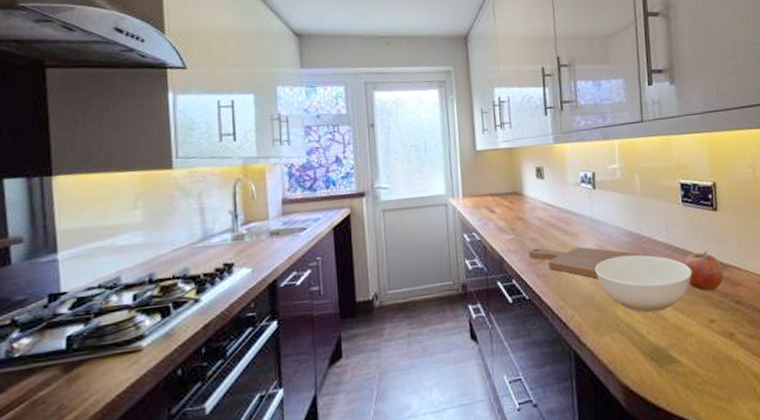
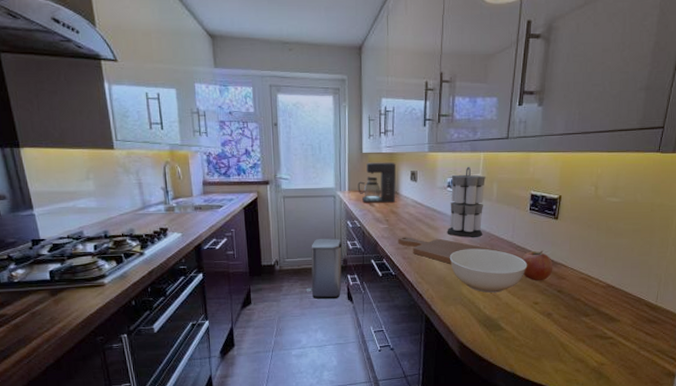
pedal bin: none [414,258,462,343] -> present [305,238,342,300]
coffee maker: none [473,158,522,211] -> present [357,162,397,204]
spice rack: none [584,156,632,243] -> present [447,166,485,238]

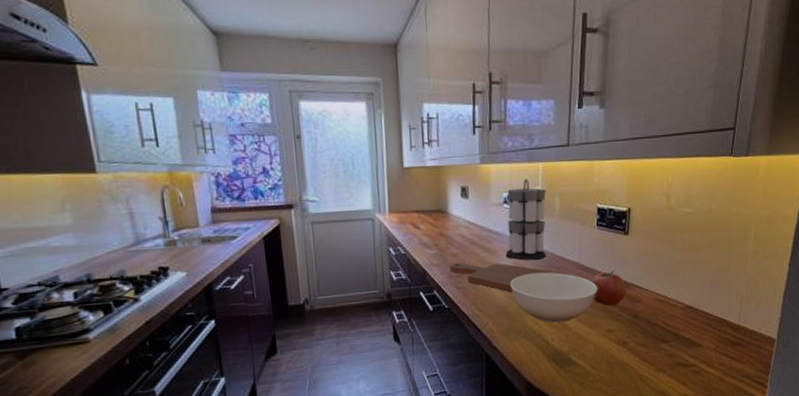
pedal bin: present [305,238,342,300] -> none [343,269,386,342]
coffee maker: present [357,162,397,204] -> none [399,176,445,227]

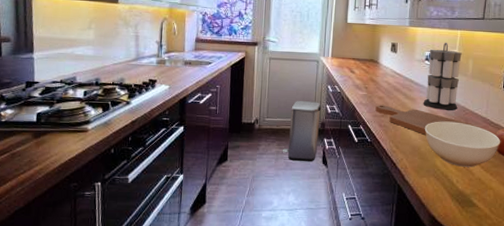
pedal bin: none [343,269,386,342] -> present [282,101,321,162]

